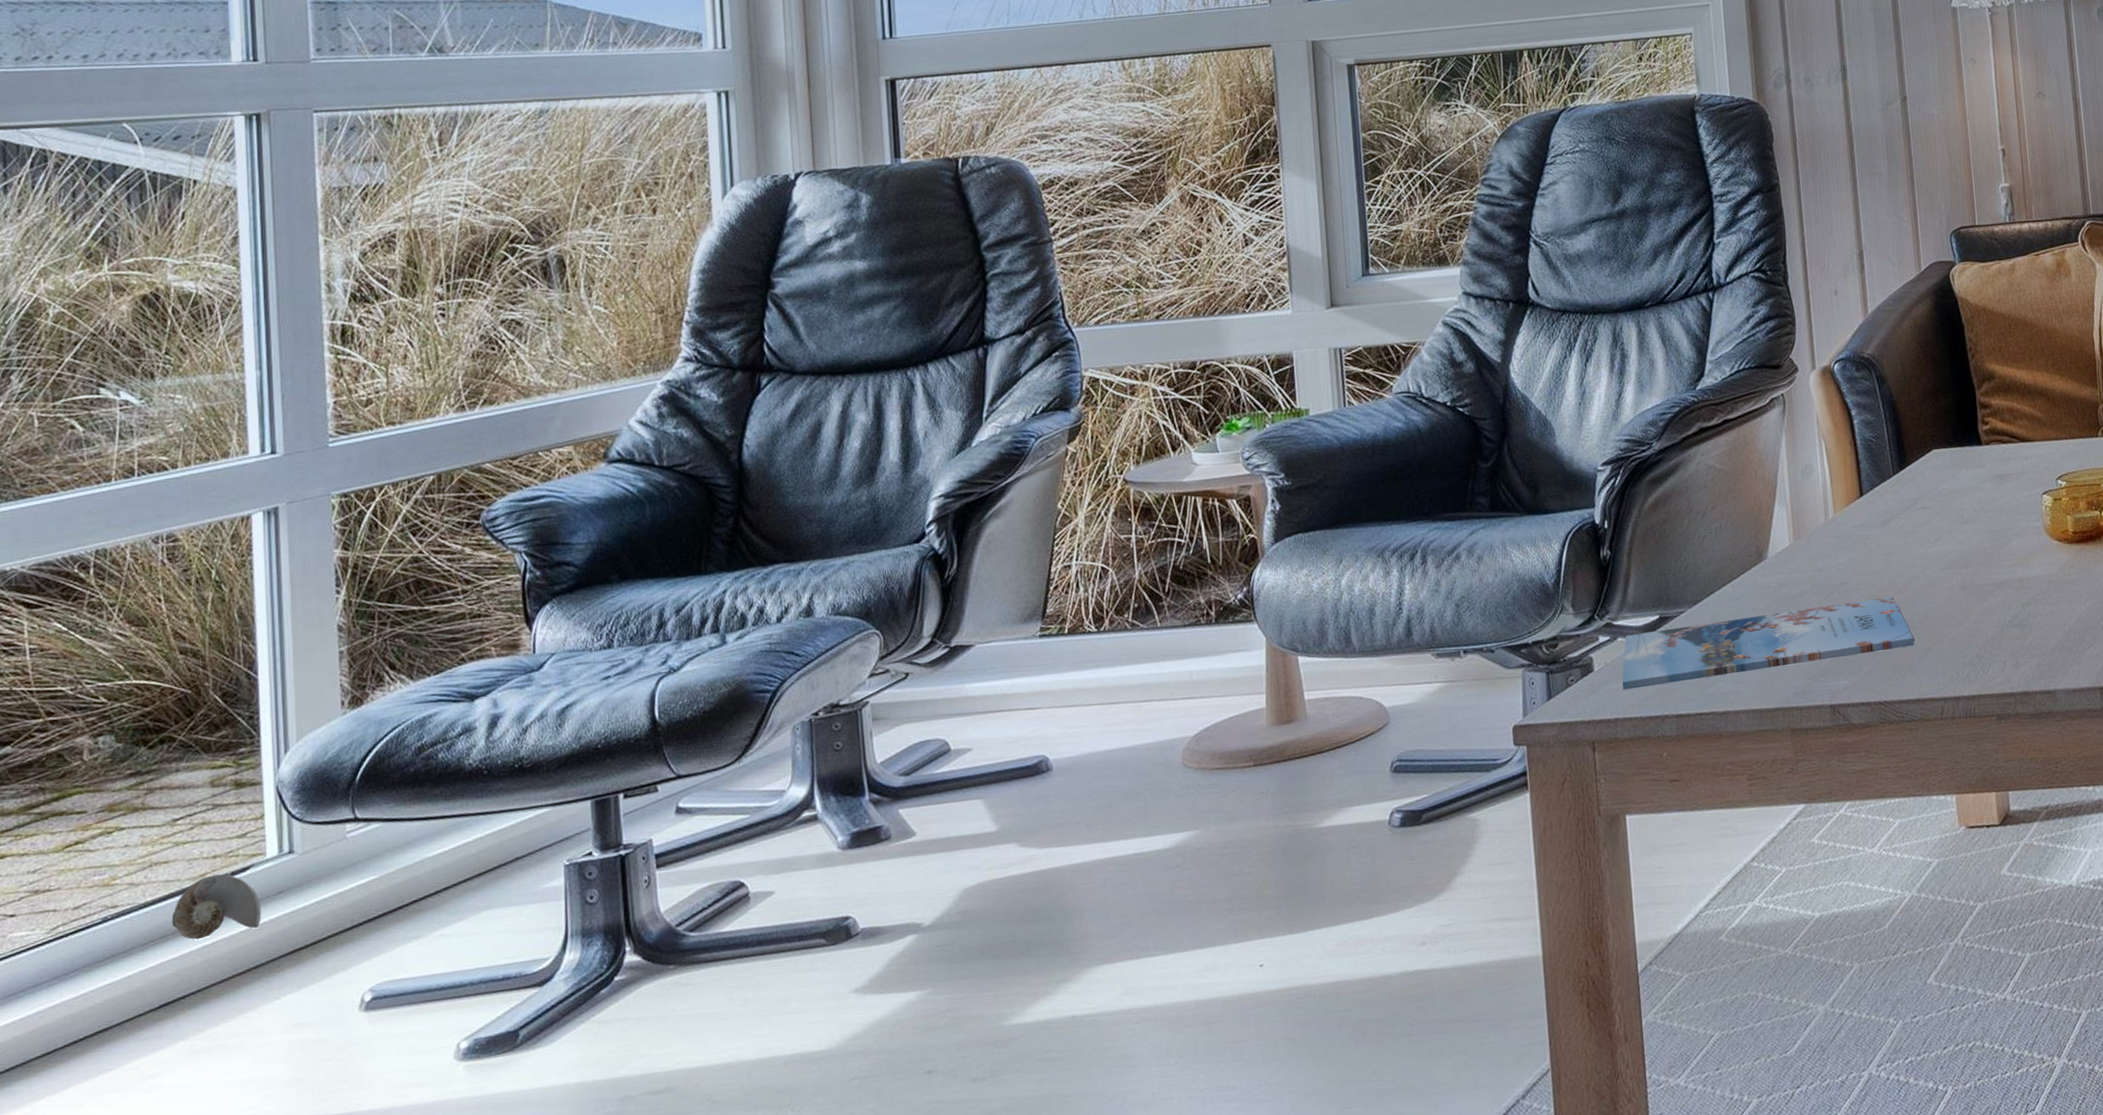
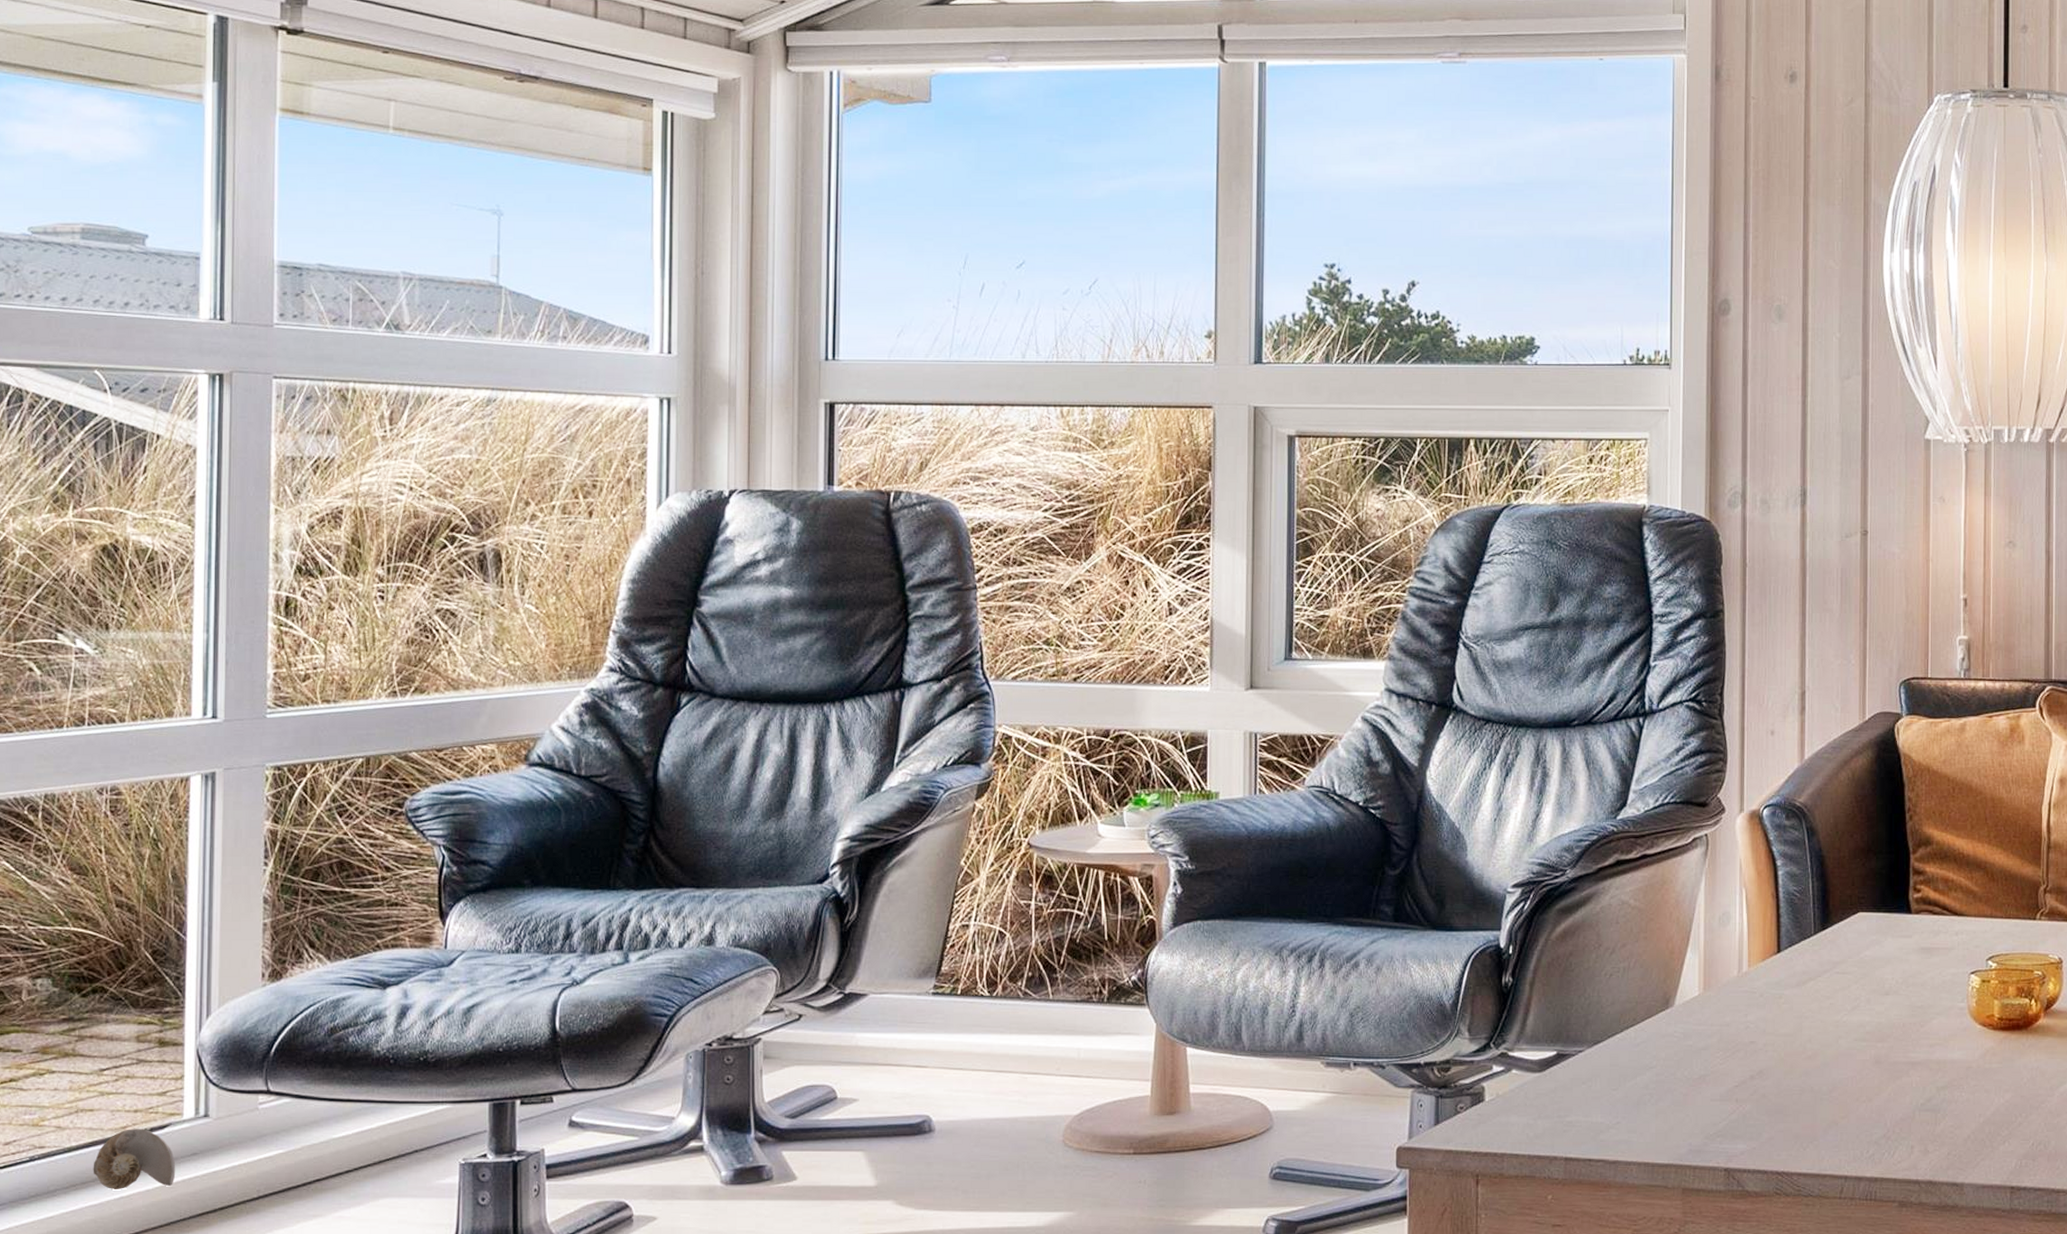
magazine: present [1621,597,1915,690] -> none [1512,1063,1820,1125]

